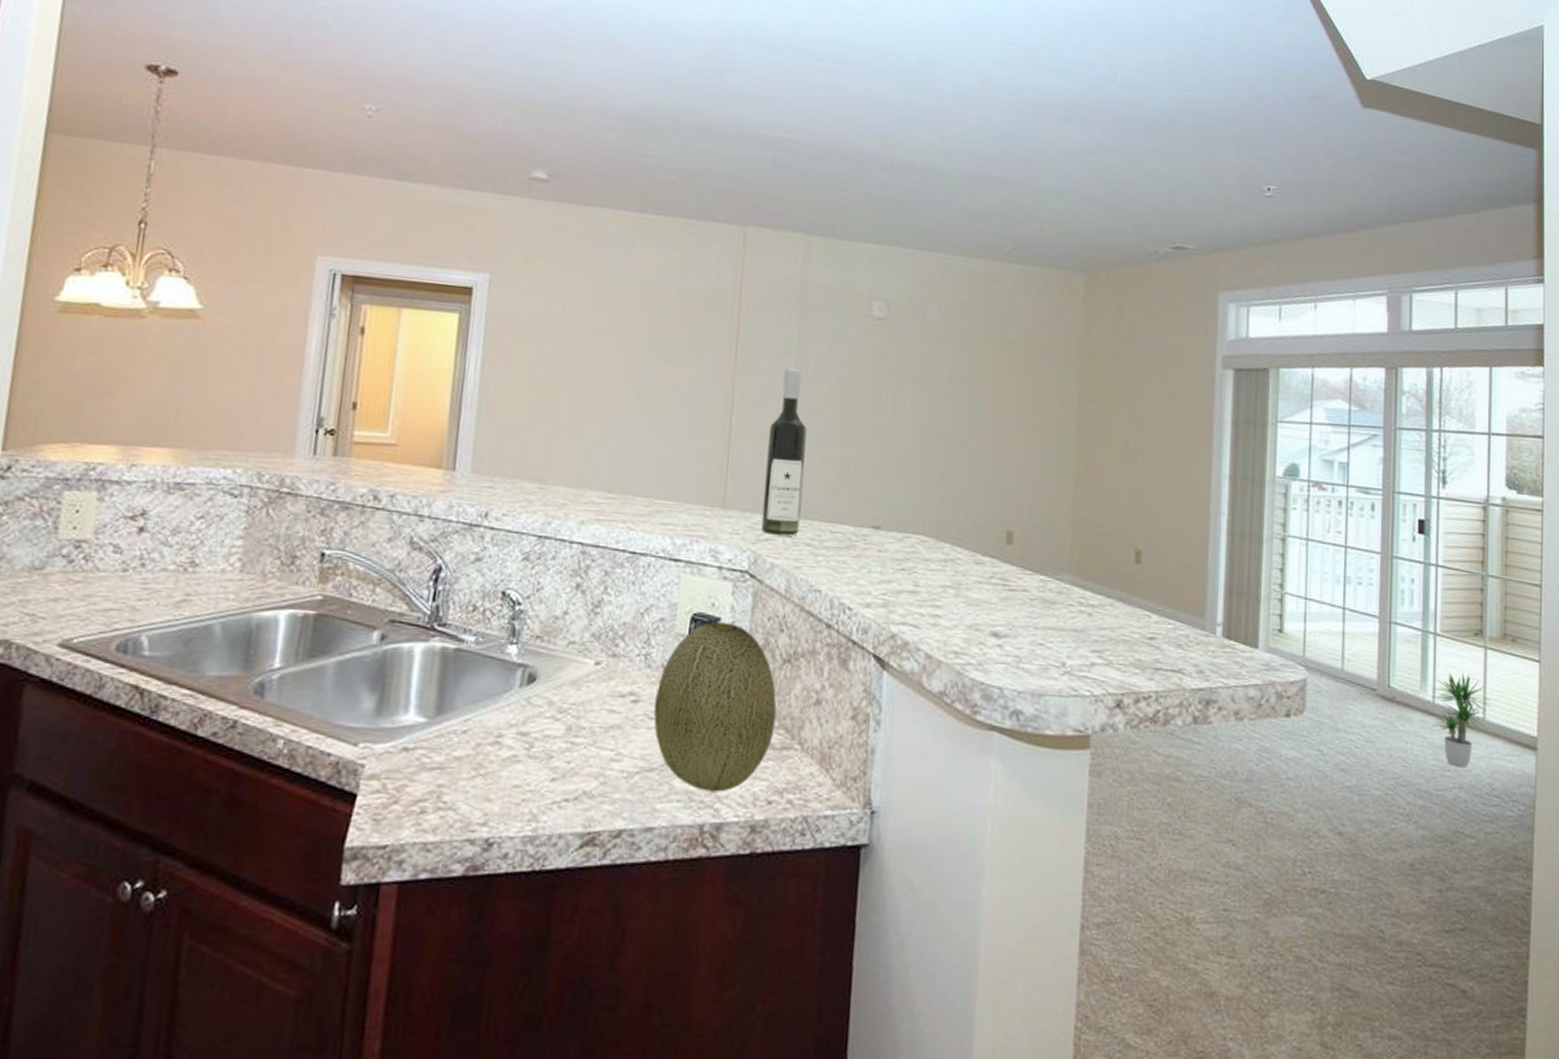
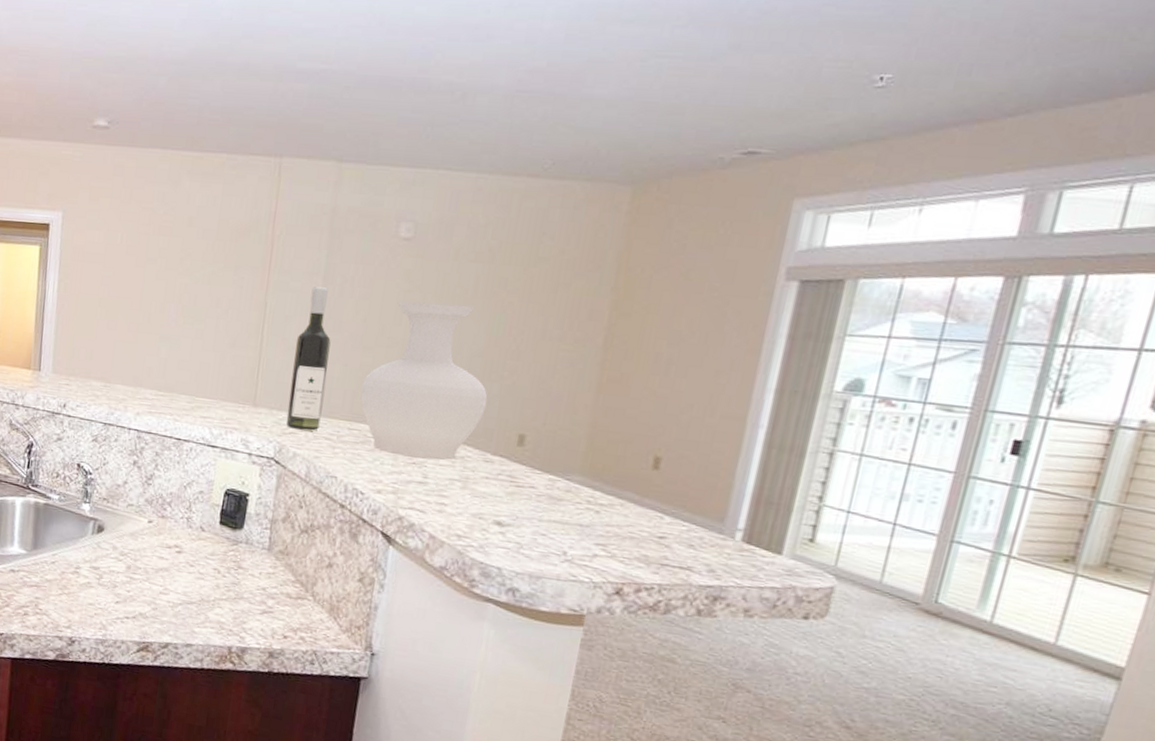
fruit: present [653,621,777,792] -> none [193,496,294,625]
vase: none [842,385,973,565] -> present [360,301,488,461]
potted plant: present [1432,672,1491,766] -> none [985,595,1070,686]

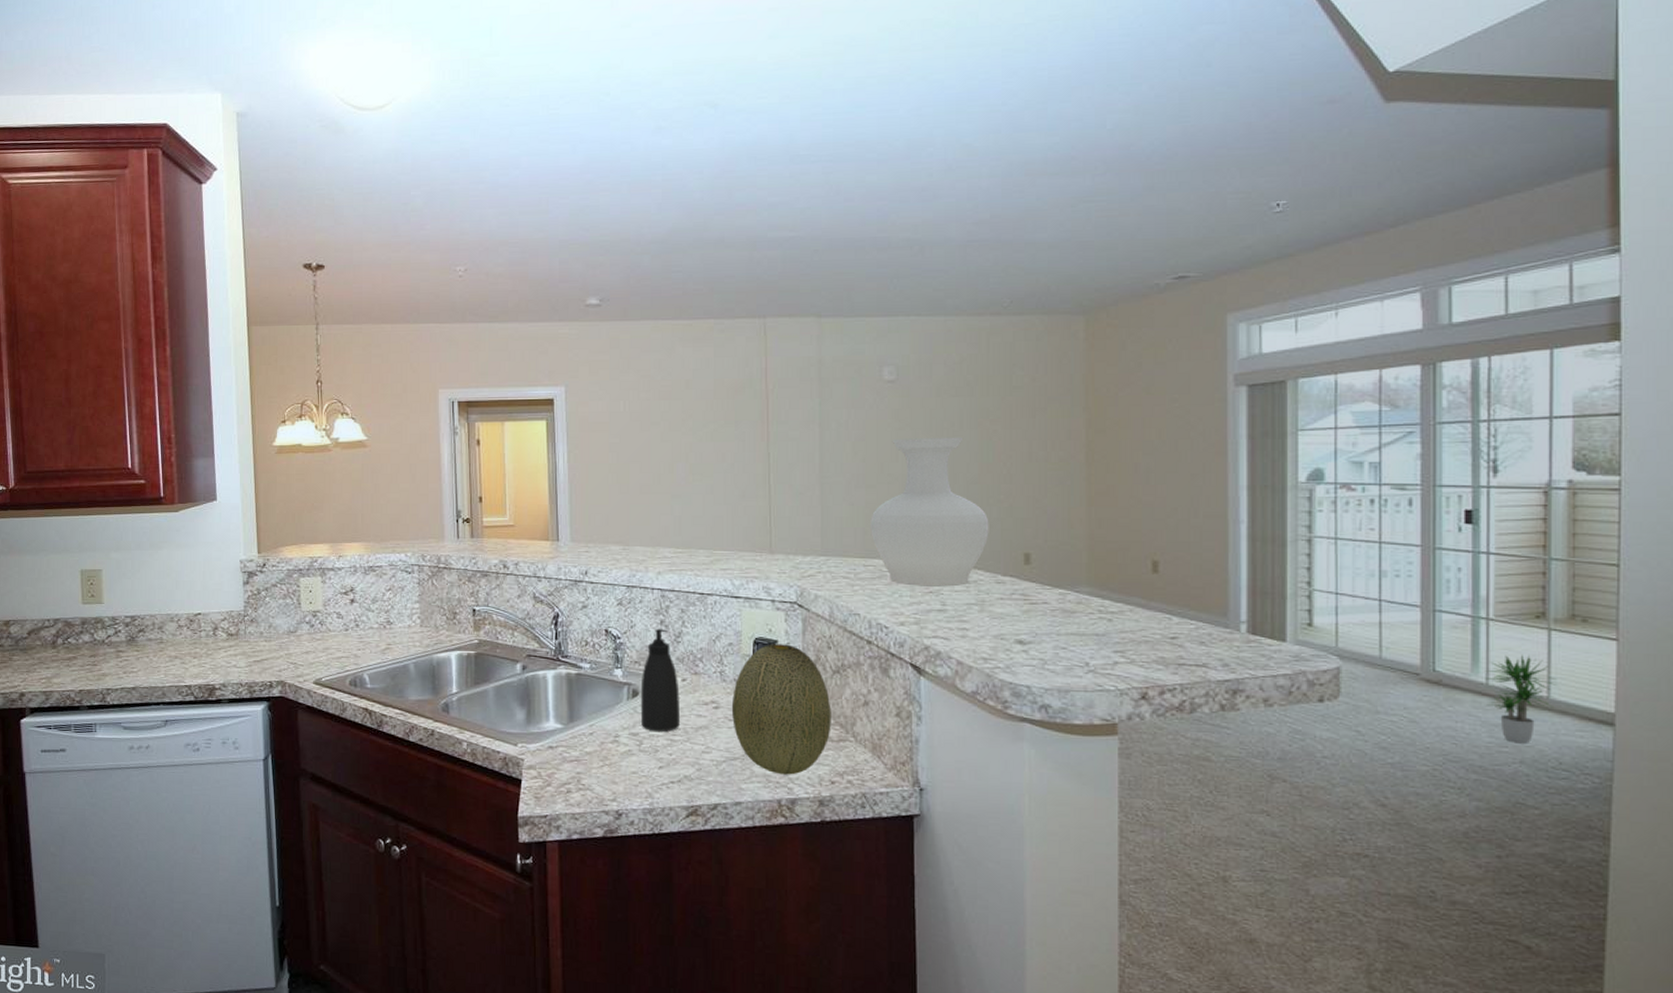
soap dispenser: none [102,469,145,569] -> present [640,629,680,732]
fruit: none [193,496,294,625] -> present [731,644,831,775]
bottle: present [285,287,331,431] -> none [802,433,836,573]
potted plant: none [985,595,1070,686] -> present [1485,654,1557,743]

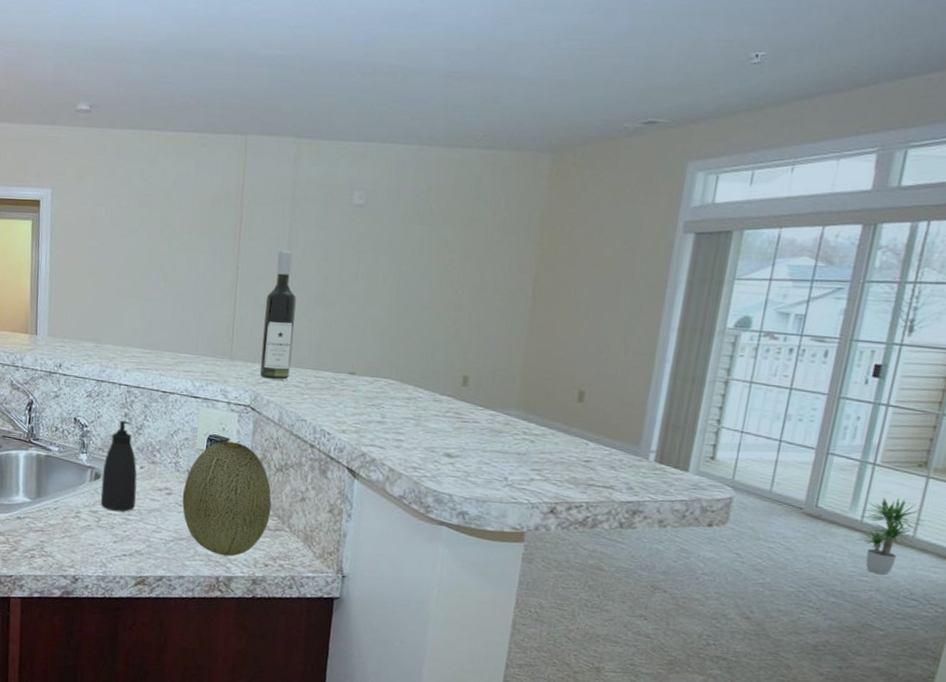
bottle: none [802,433,836,573] -> present [259,250,297,381]
vase: present [871,437,989,587] -> none [324,261,435,402]

